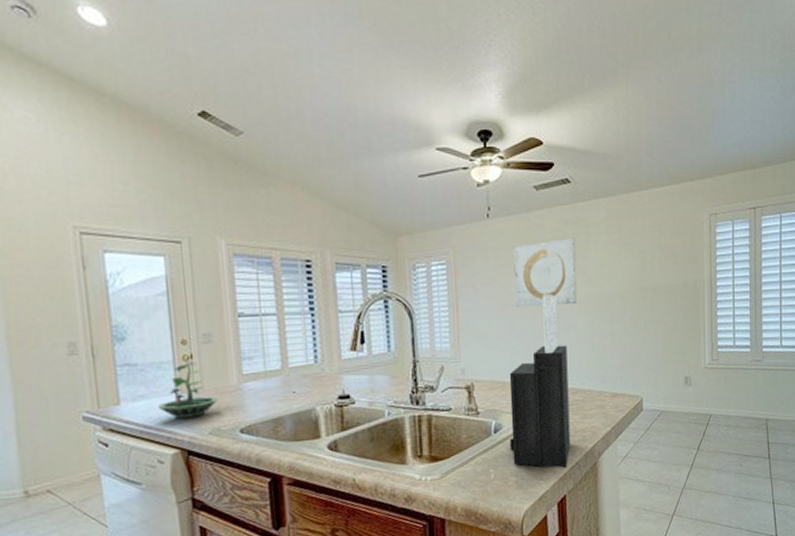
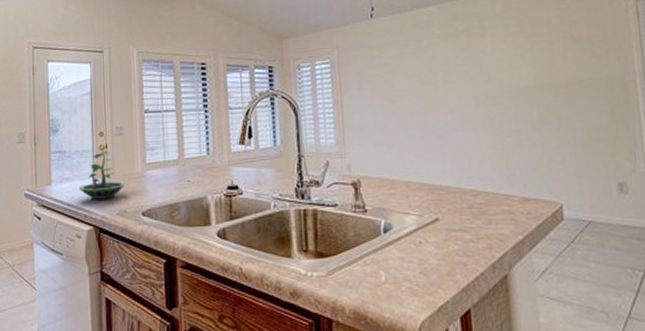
knife block: present [509,294,571,468] -> none [398,90,474,278]
wall art: present [513,238,578,308] -> none [399,33,474,105]

